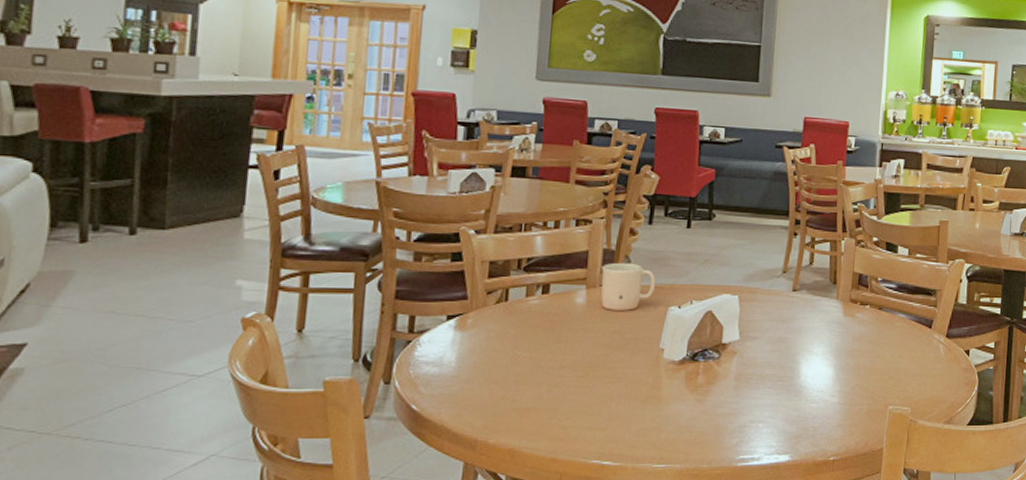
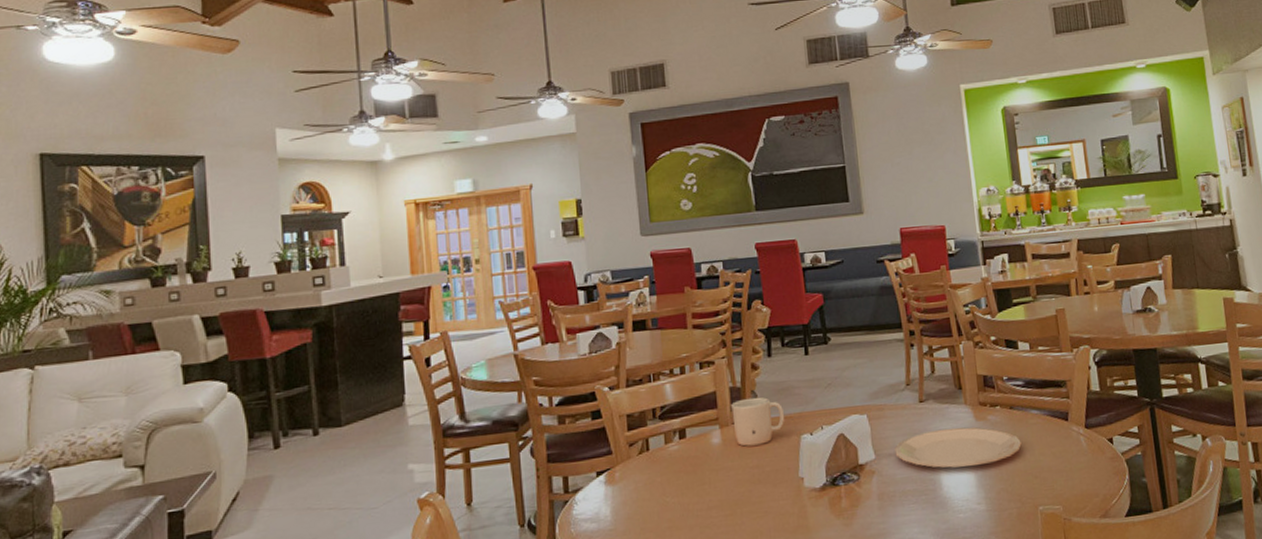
plate: none [760,319,884,360] -> present [895,427,1022,468]

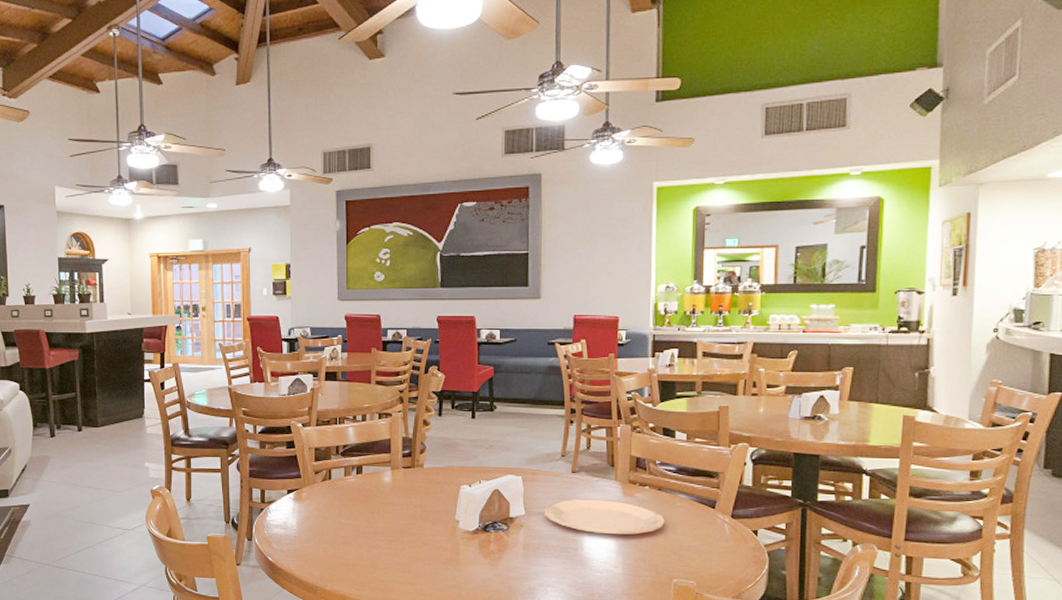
mug: present [731,397,785,447] -> none [403,448,448,488]

